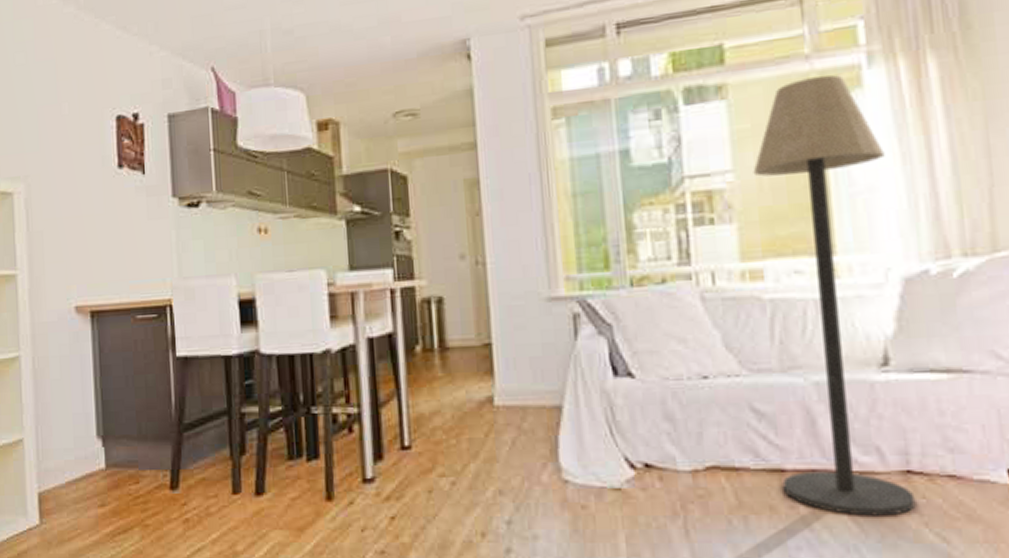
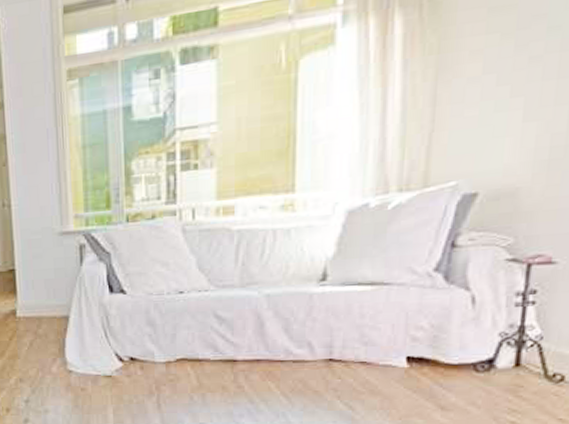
floor lamp: present [753,74,916,516] -> none [233,33,346,392]

